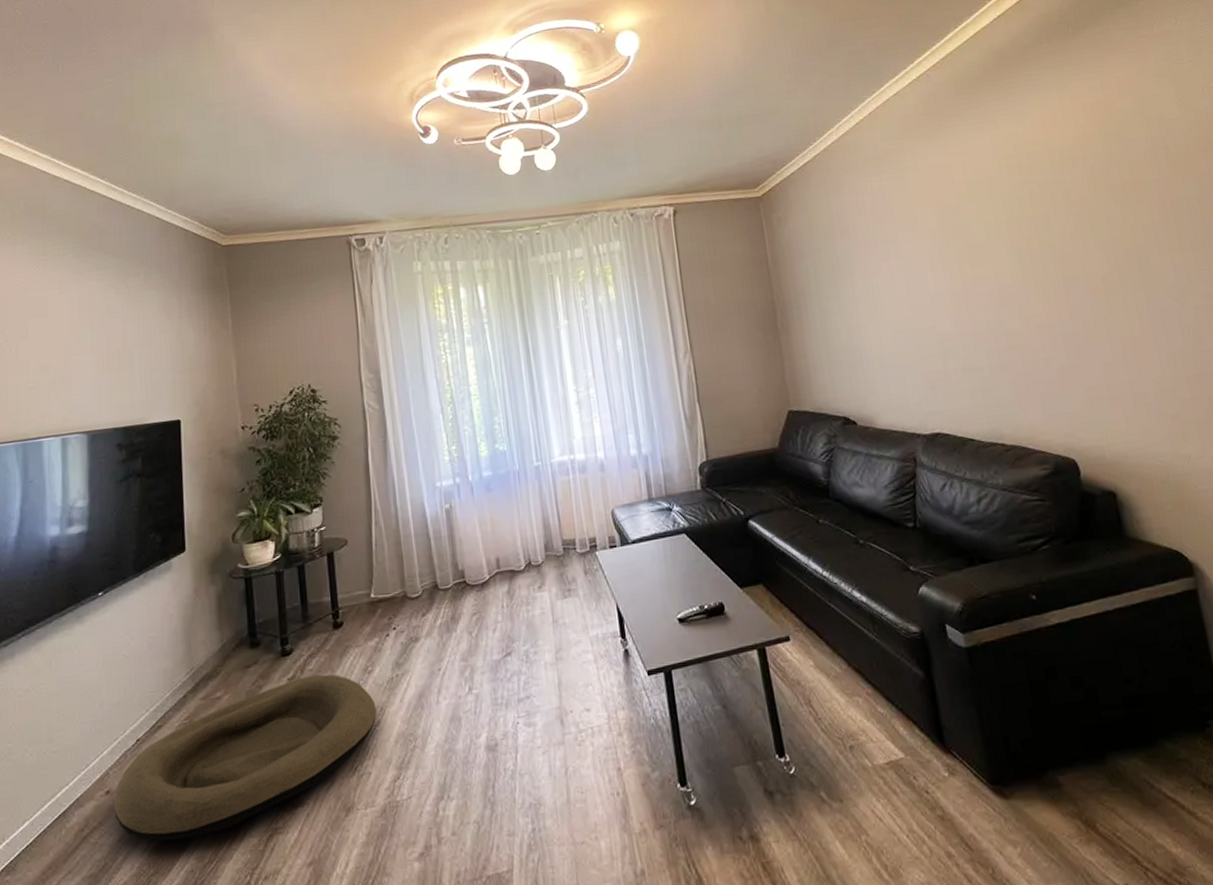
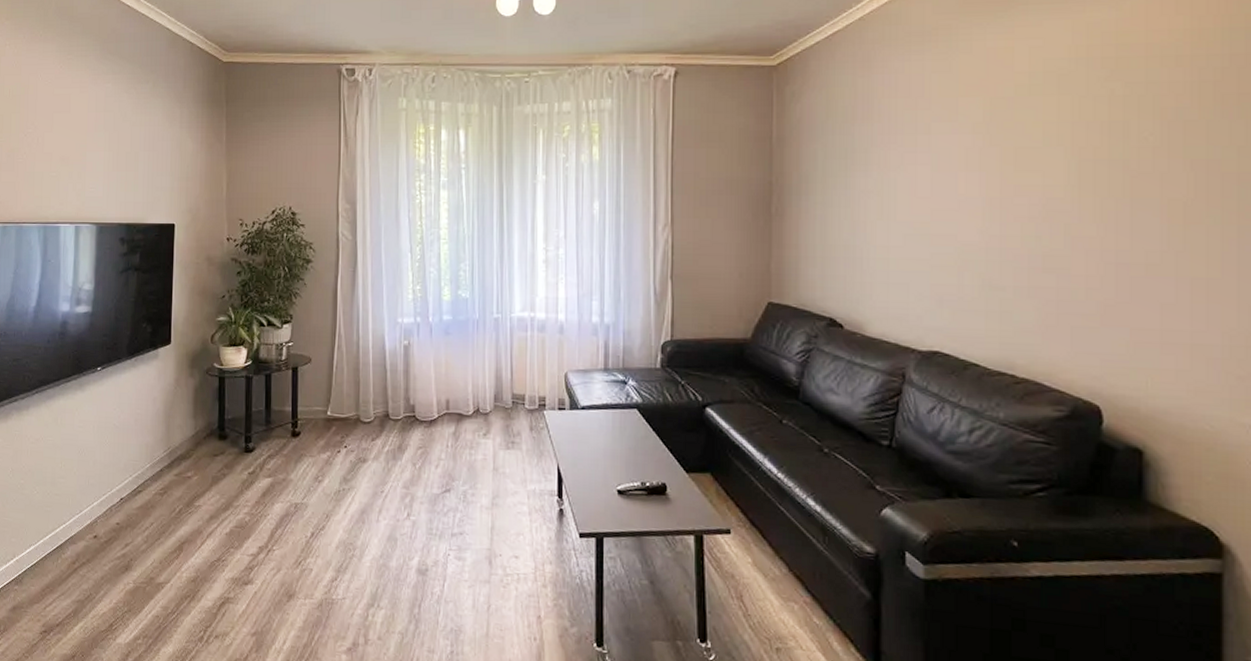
dog bed: present [113,674,377,841] -> none [99,473,323,590]

